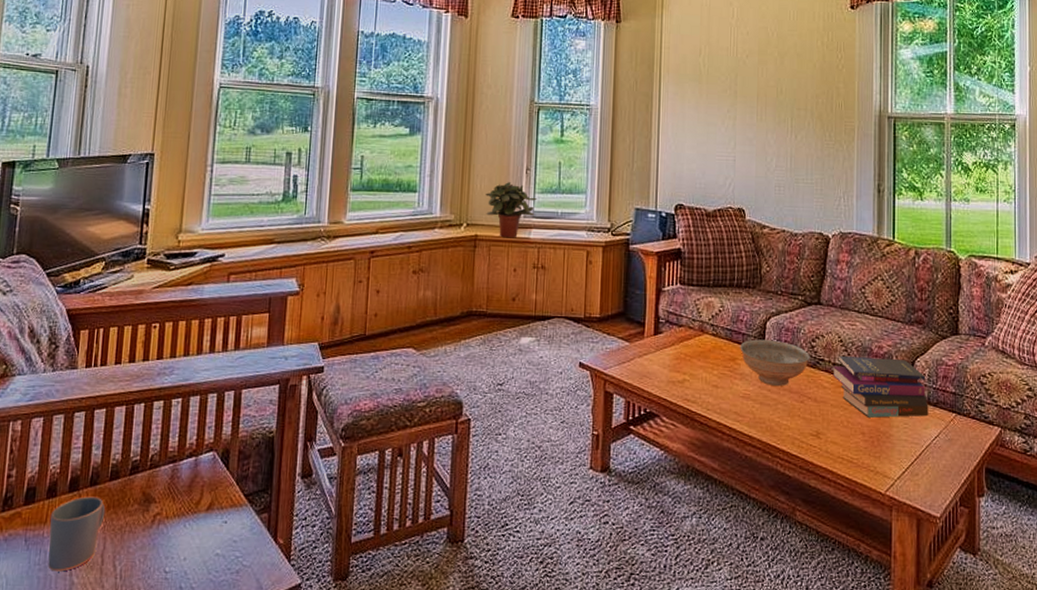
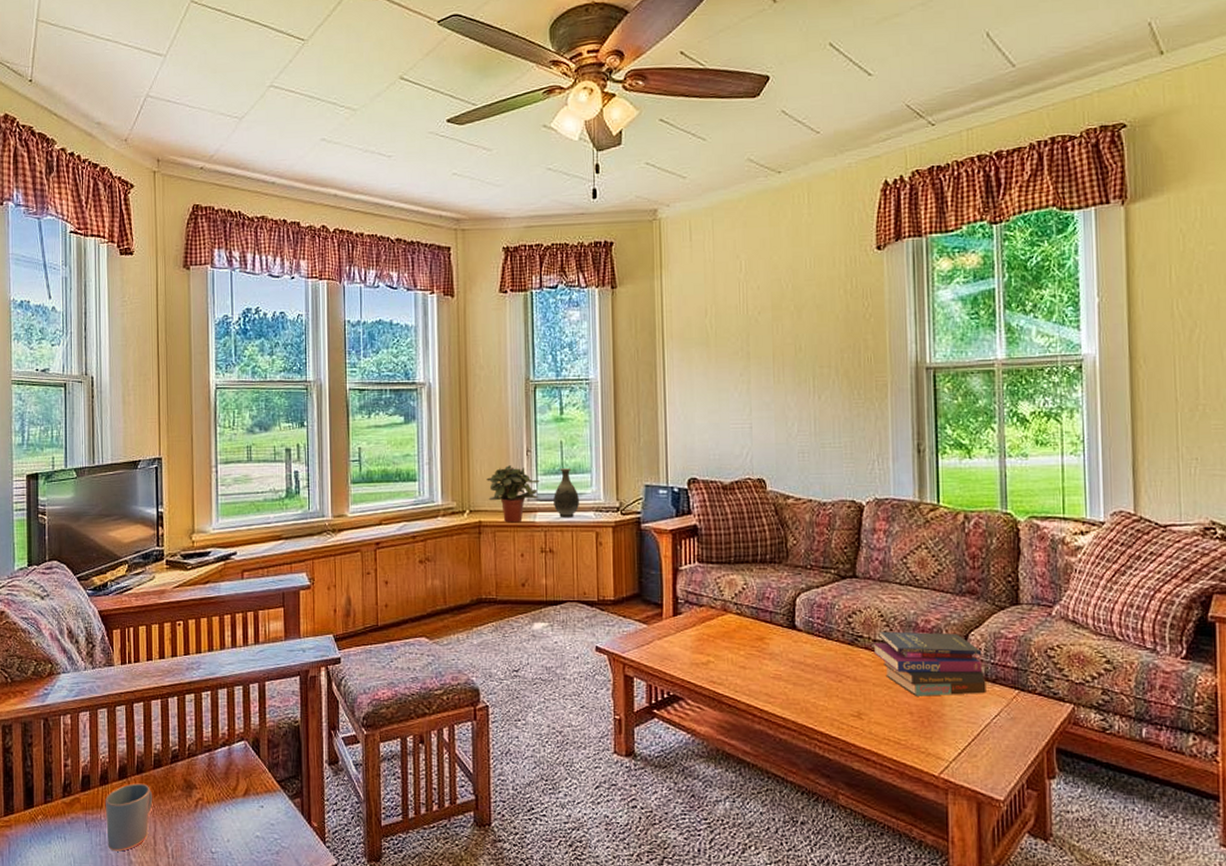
vase: none [549,188,574,237] -> present [554,468,580,518]
decorative bowl: present [740,339,810,386] -> none [767,617,847,665]

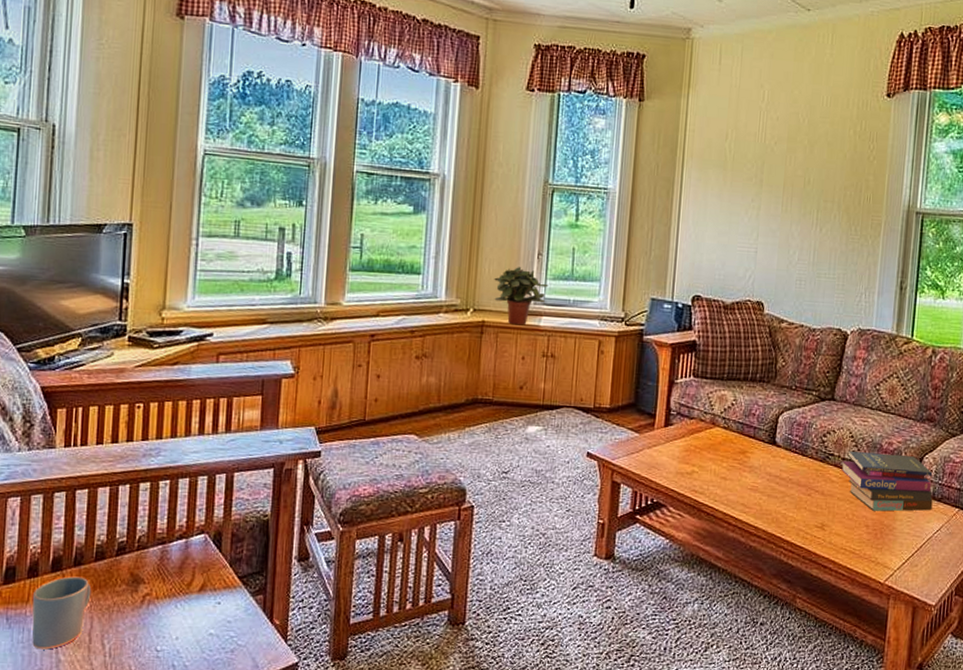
vase: present [554,468,580,518] -> none [560,275,587,325]

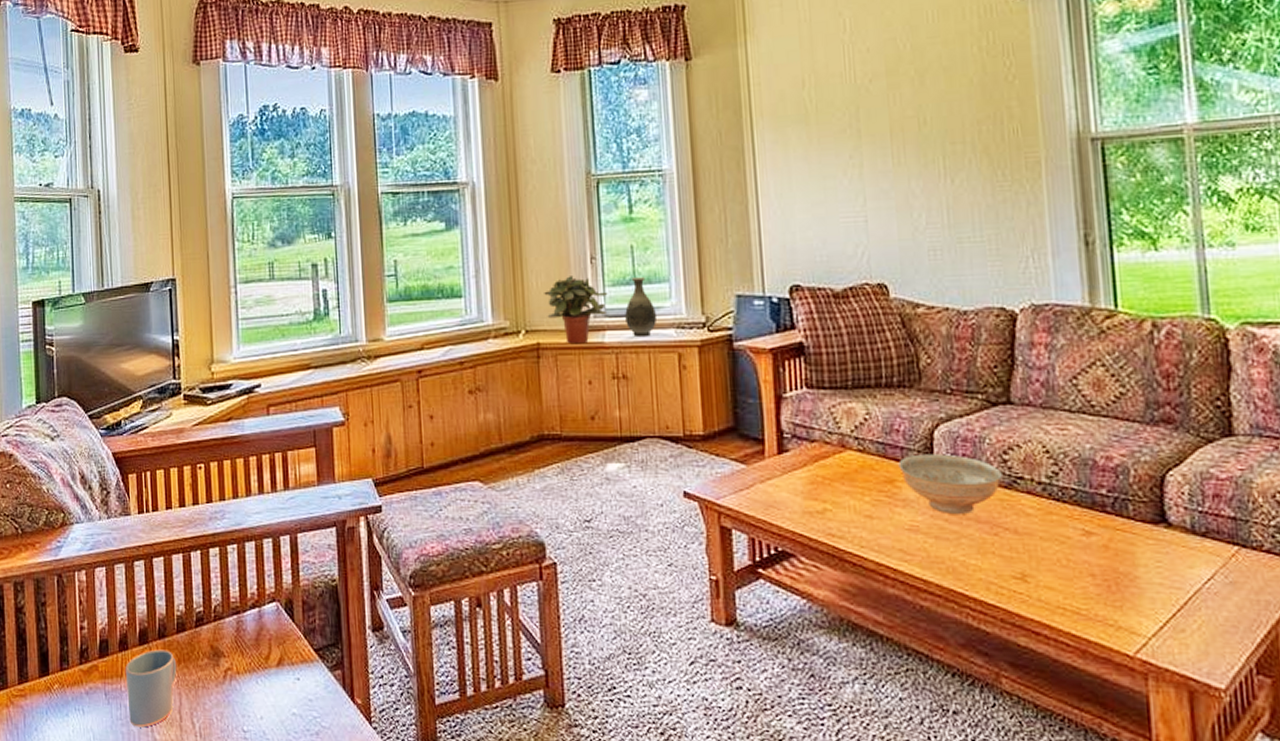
vase: none [560,275,587,325] -> present [625,277,658,338]
decorative bowl: none [750,433,820,479] -> present [898,454,1002,514]
books: present [841,450,933,511] -> none [1037,471,1194,554]

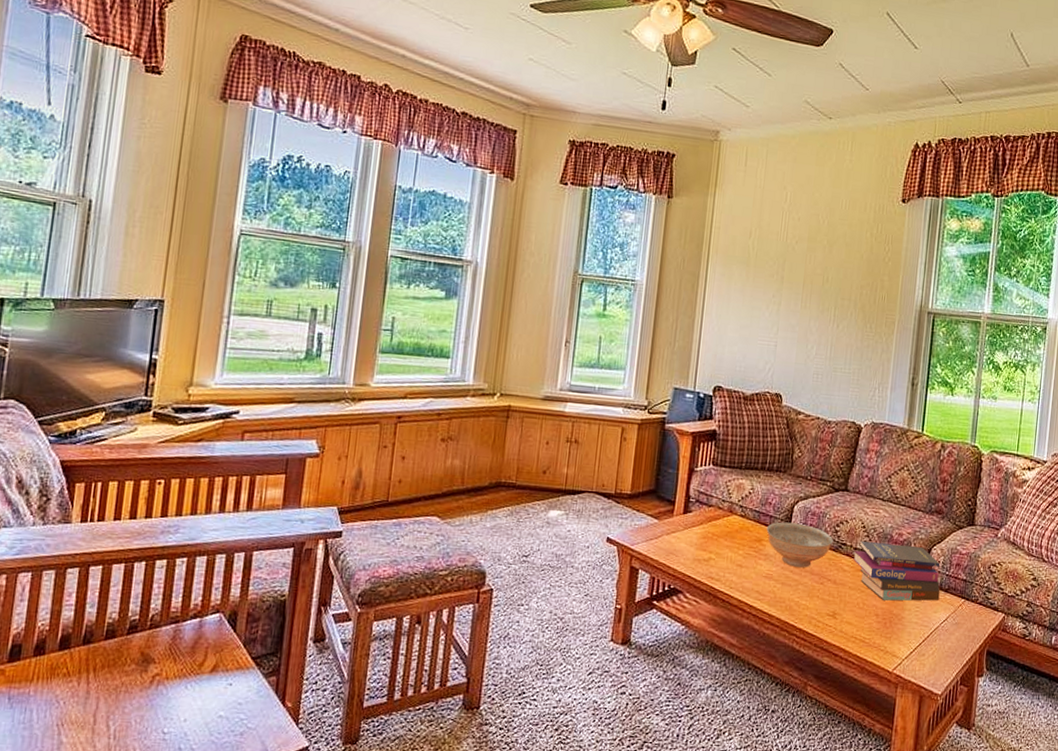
mug: present [125,649,177,728] -> none [33,655,100,731]
potted plant: present [544,276,608,344] -> none [521,353,575,411]
vase: present [625,277,658,338] -> none [585,362,611,412]
books: none [1037,471,1194,554] -> present [853,540,940,601]

